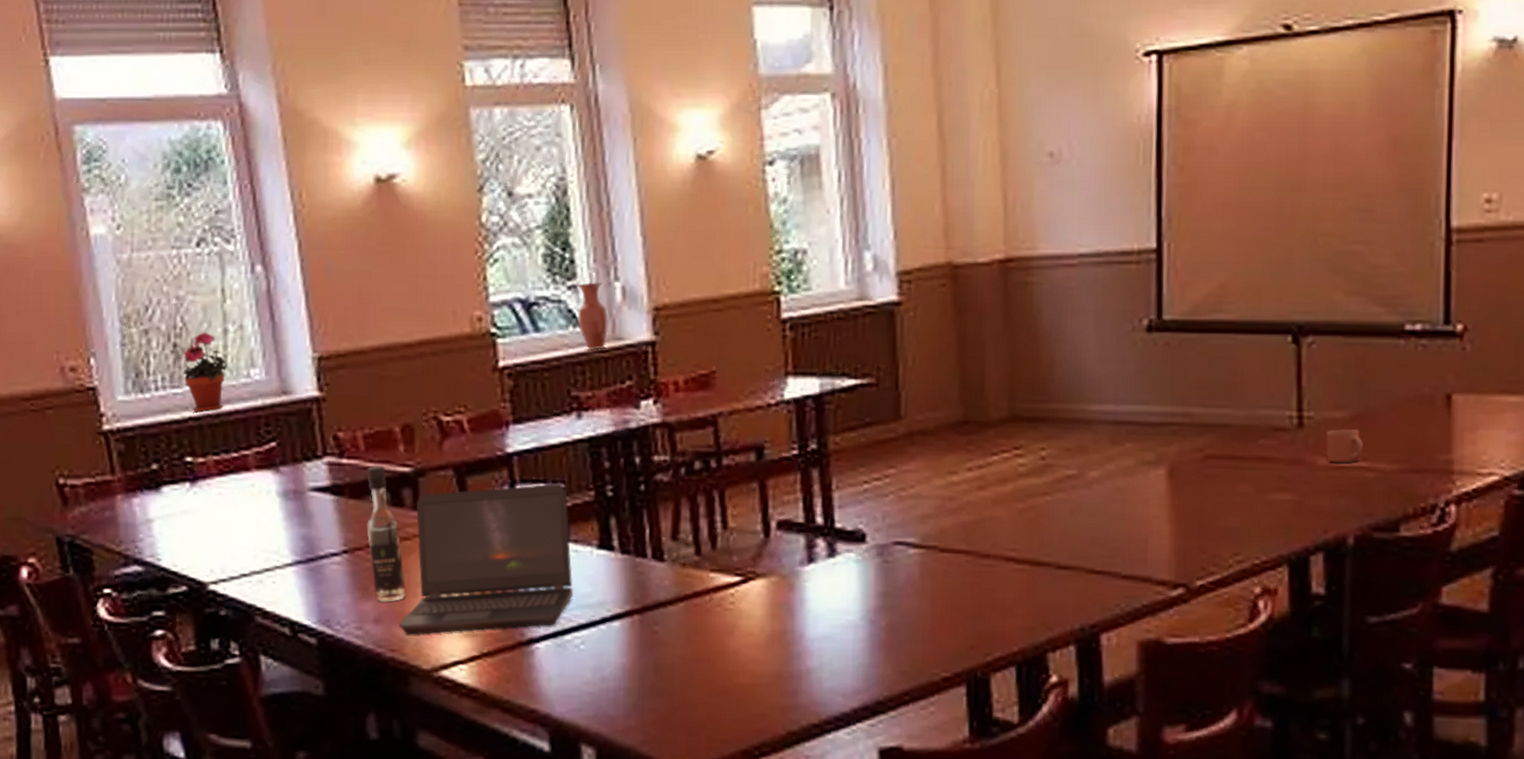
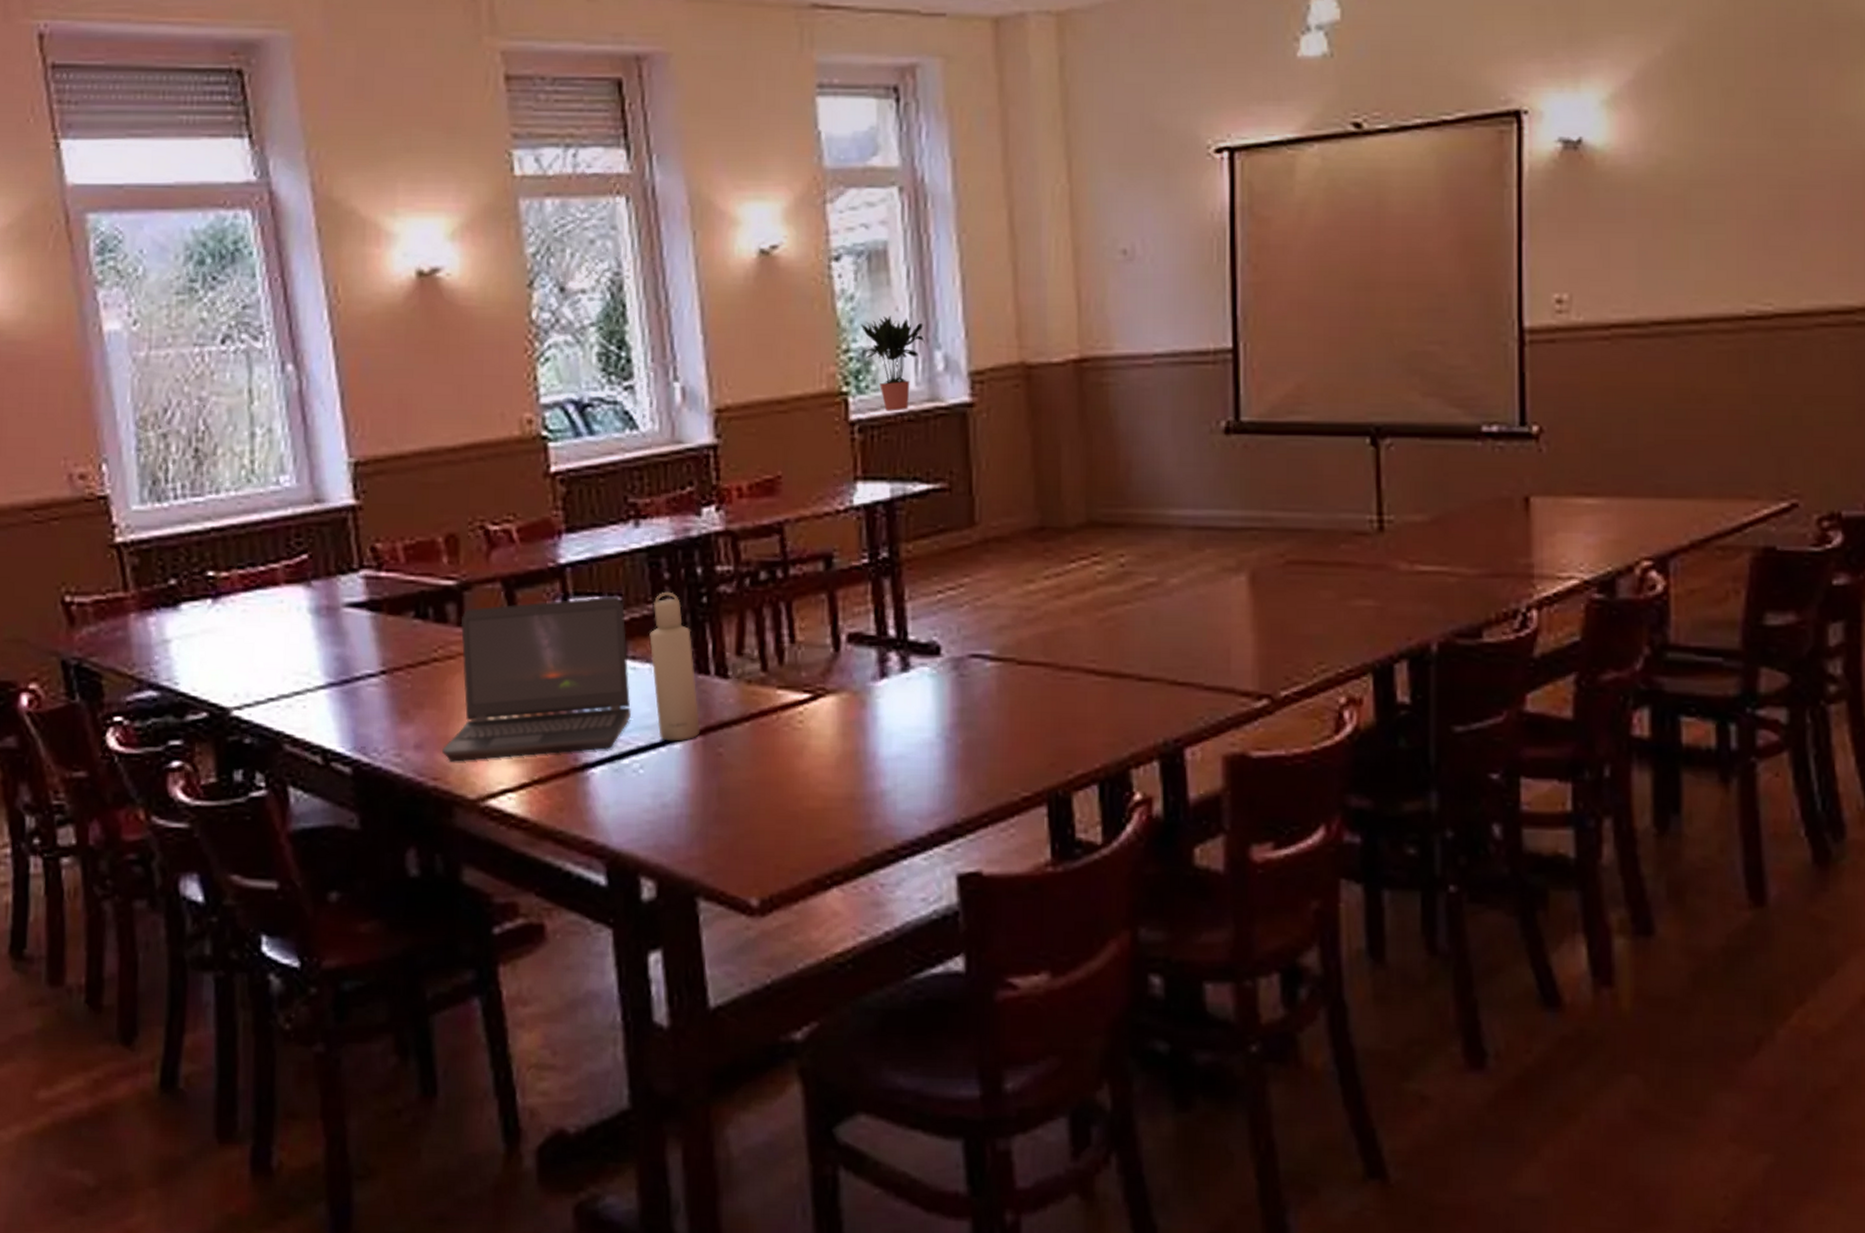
potted plant: present [183,332,227,414] -> none [205,436,254,524]
bottle: present [367,465,407,602] -> none [407,579,451,727]
vase: present [576,281,608,350] -> none [633,381,667,454]
bottle: none [590,479,638,620] -> present [649,591,701,742]
potted plant: none [793,218,855,310] -> present [860,315,925,411]
cup: present [1325,429,1364,463] -> none [1407,533,1445,568]

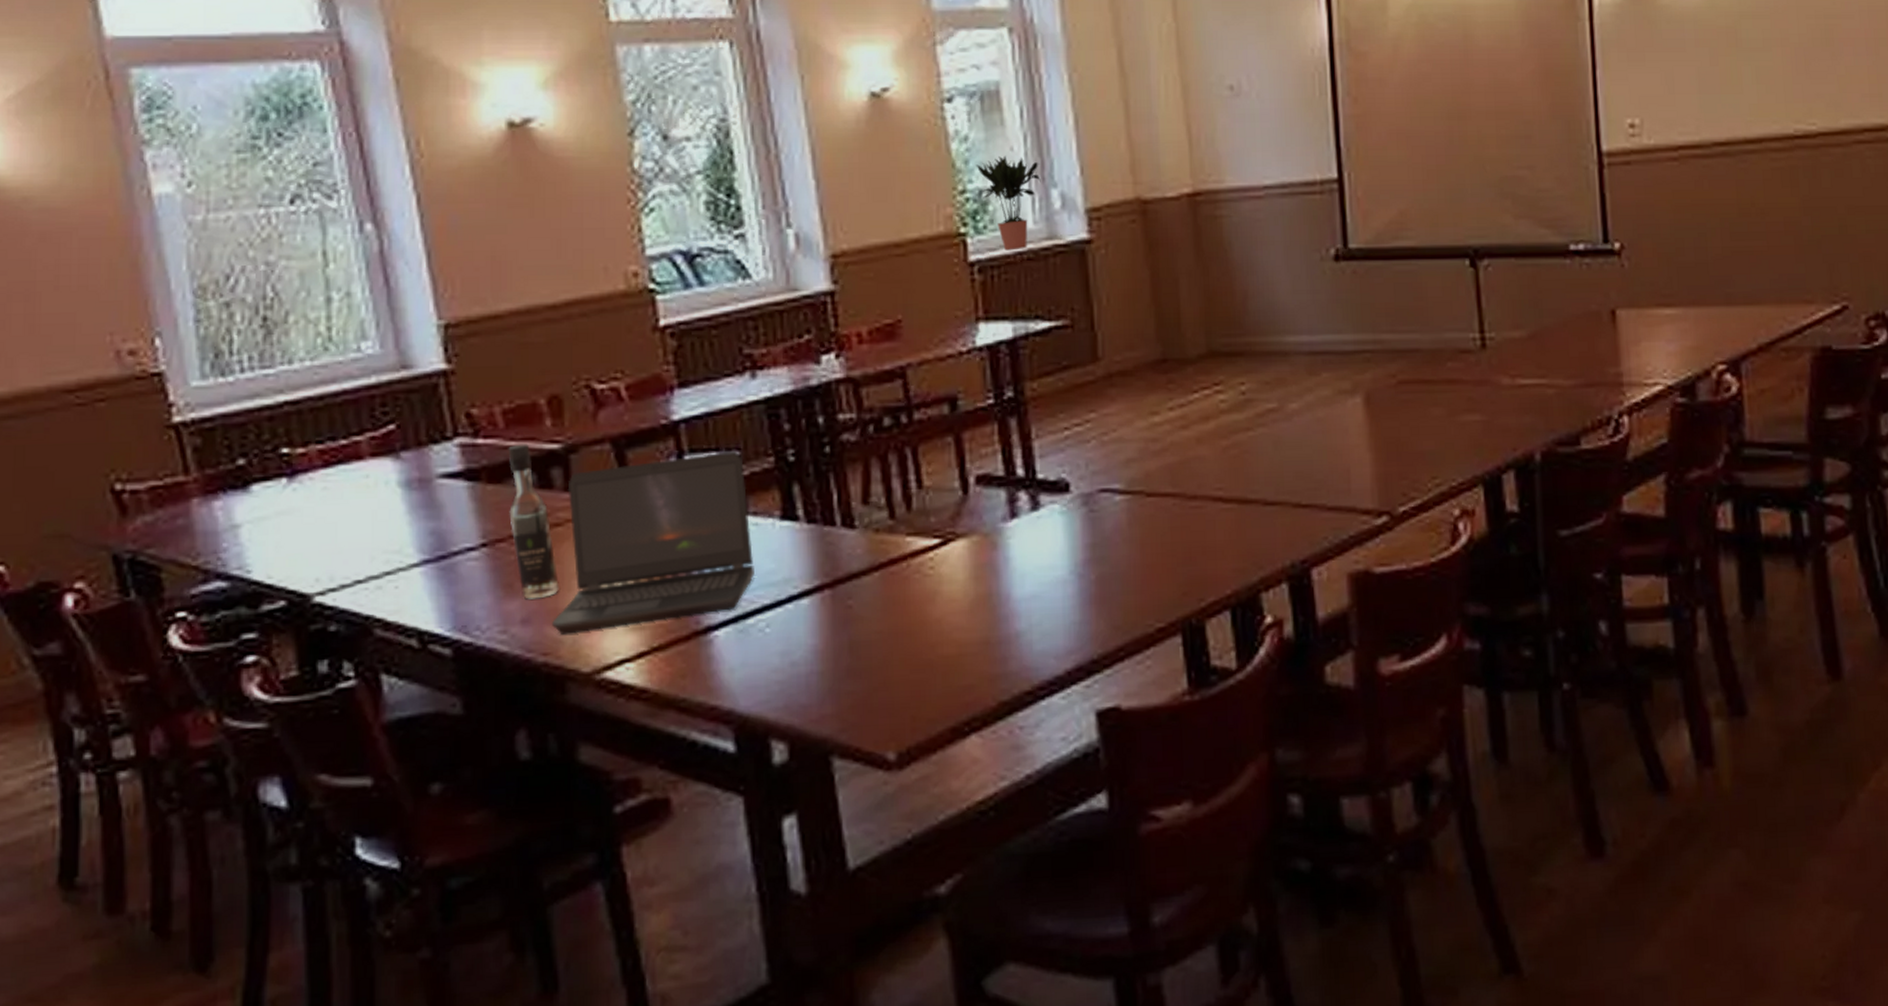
bottle: none [407,579,451,727] -> present [508,444,560,600]
bottle: present [649,591,701,742] -> none [771,443,828,597]

